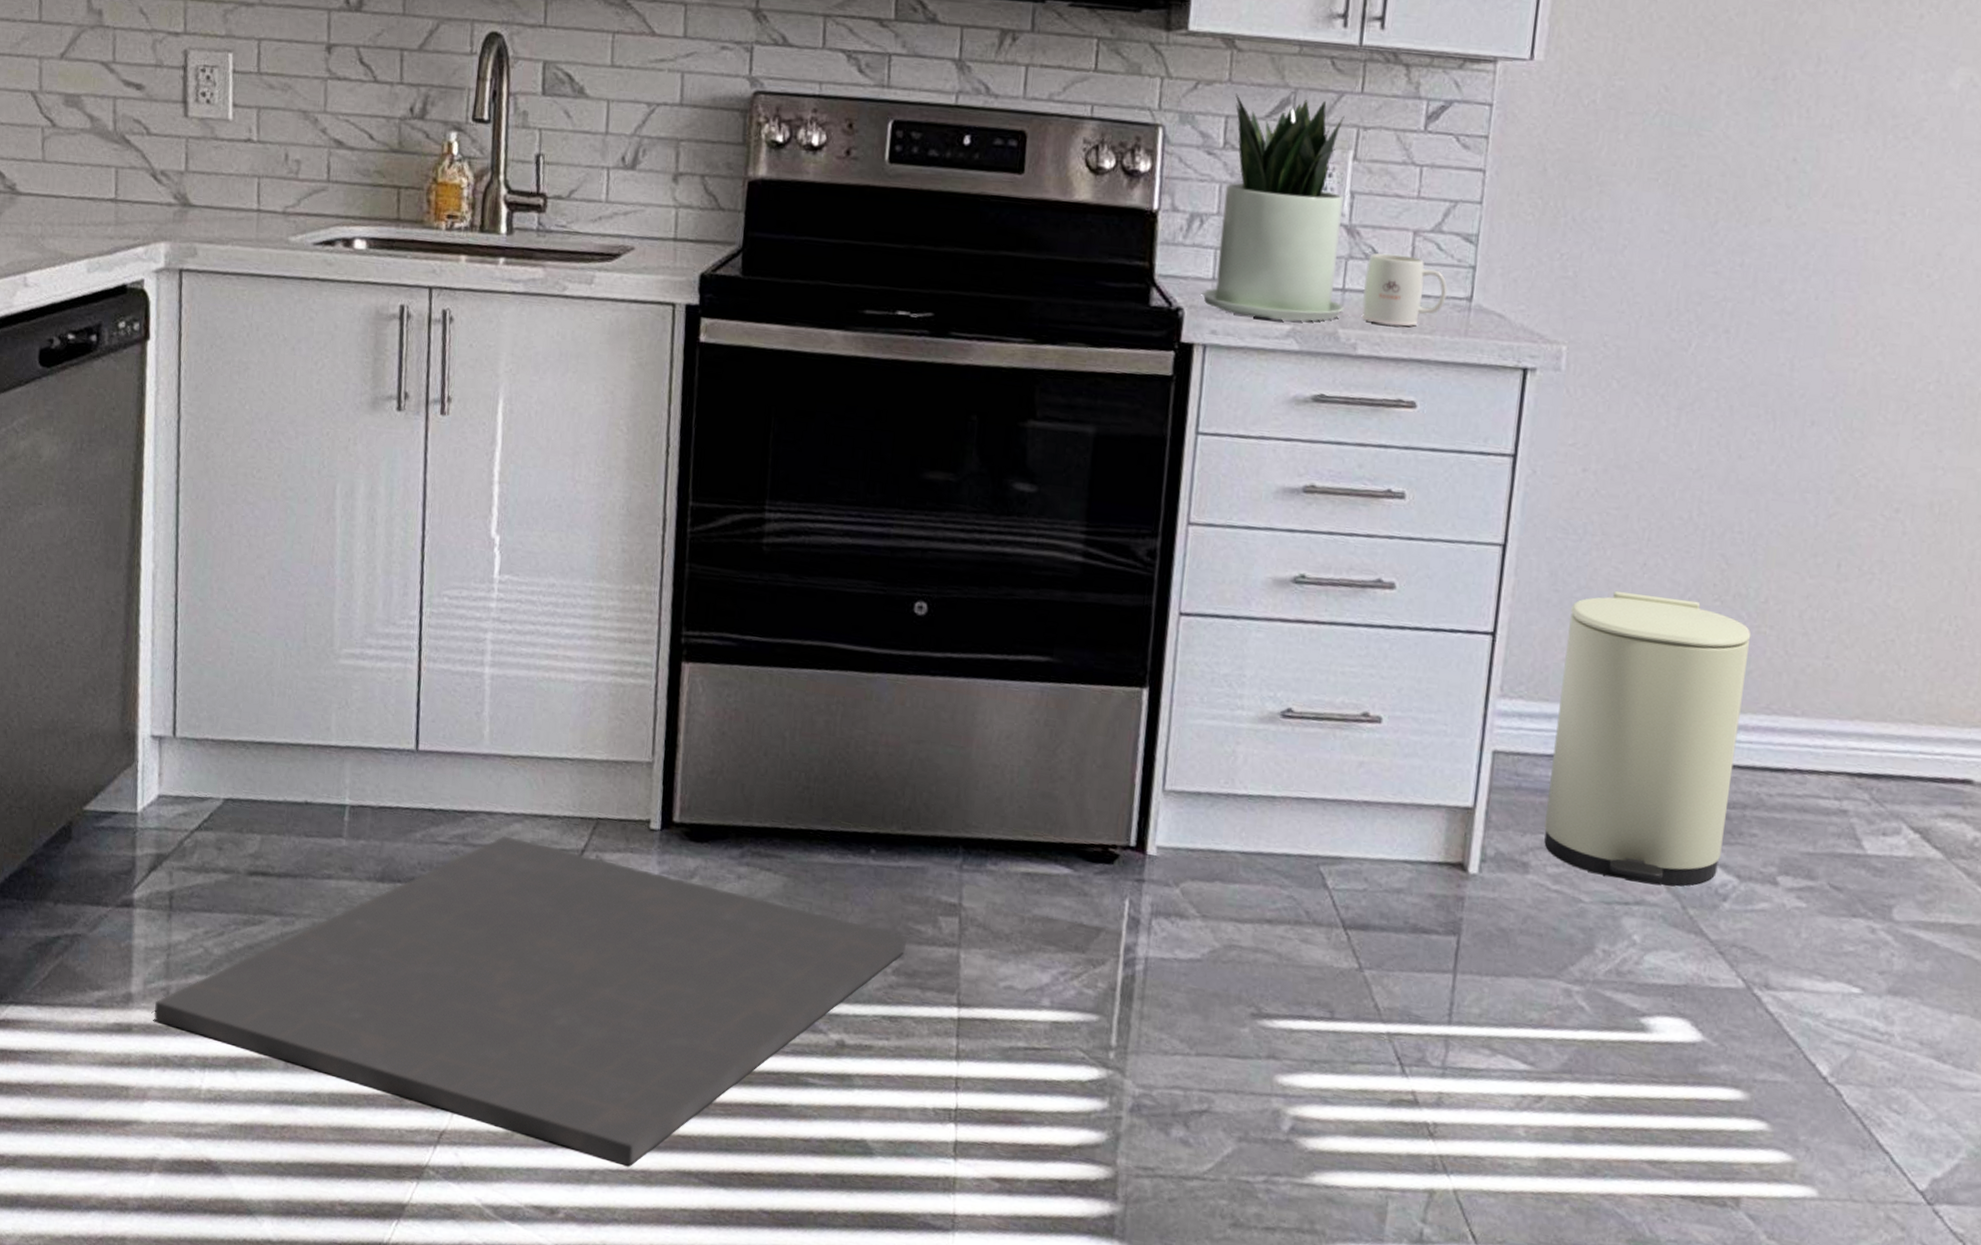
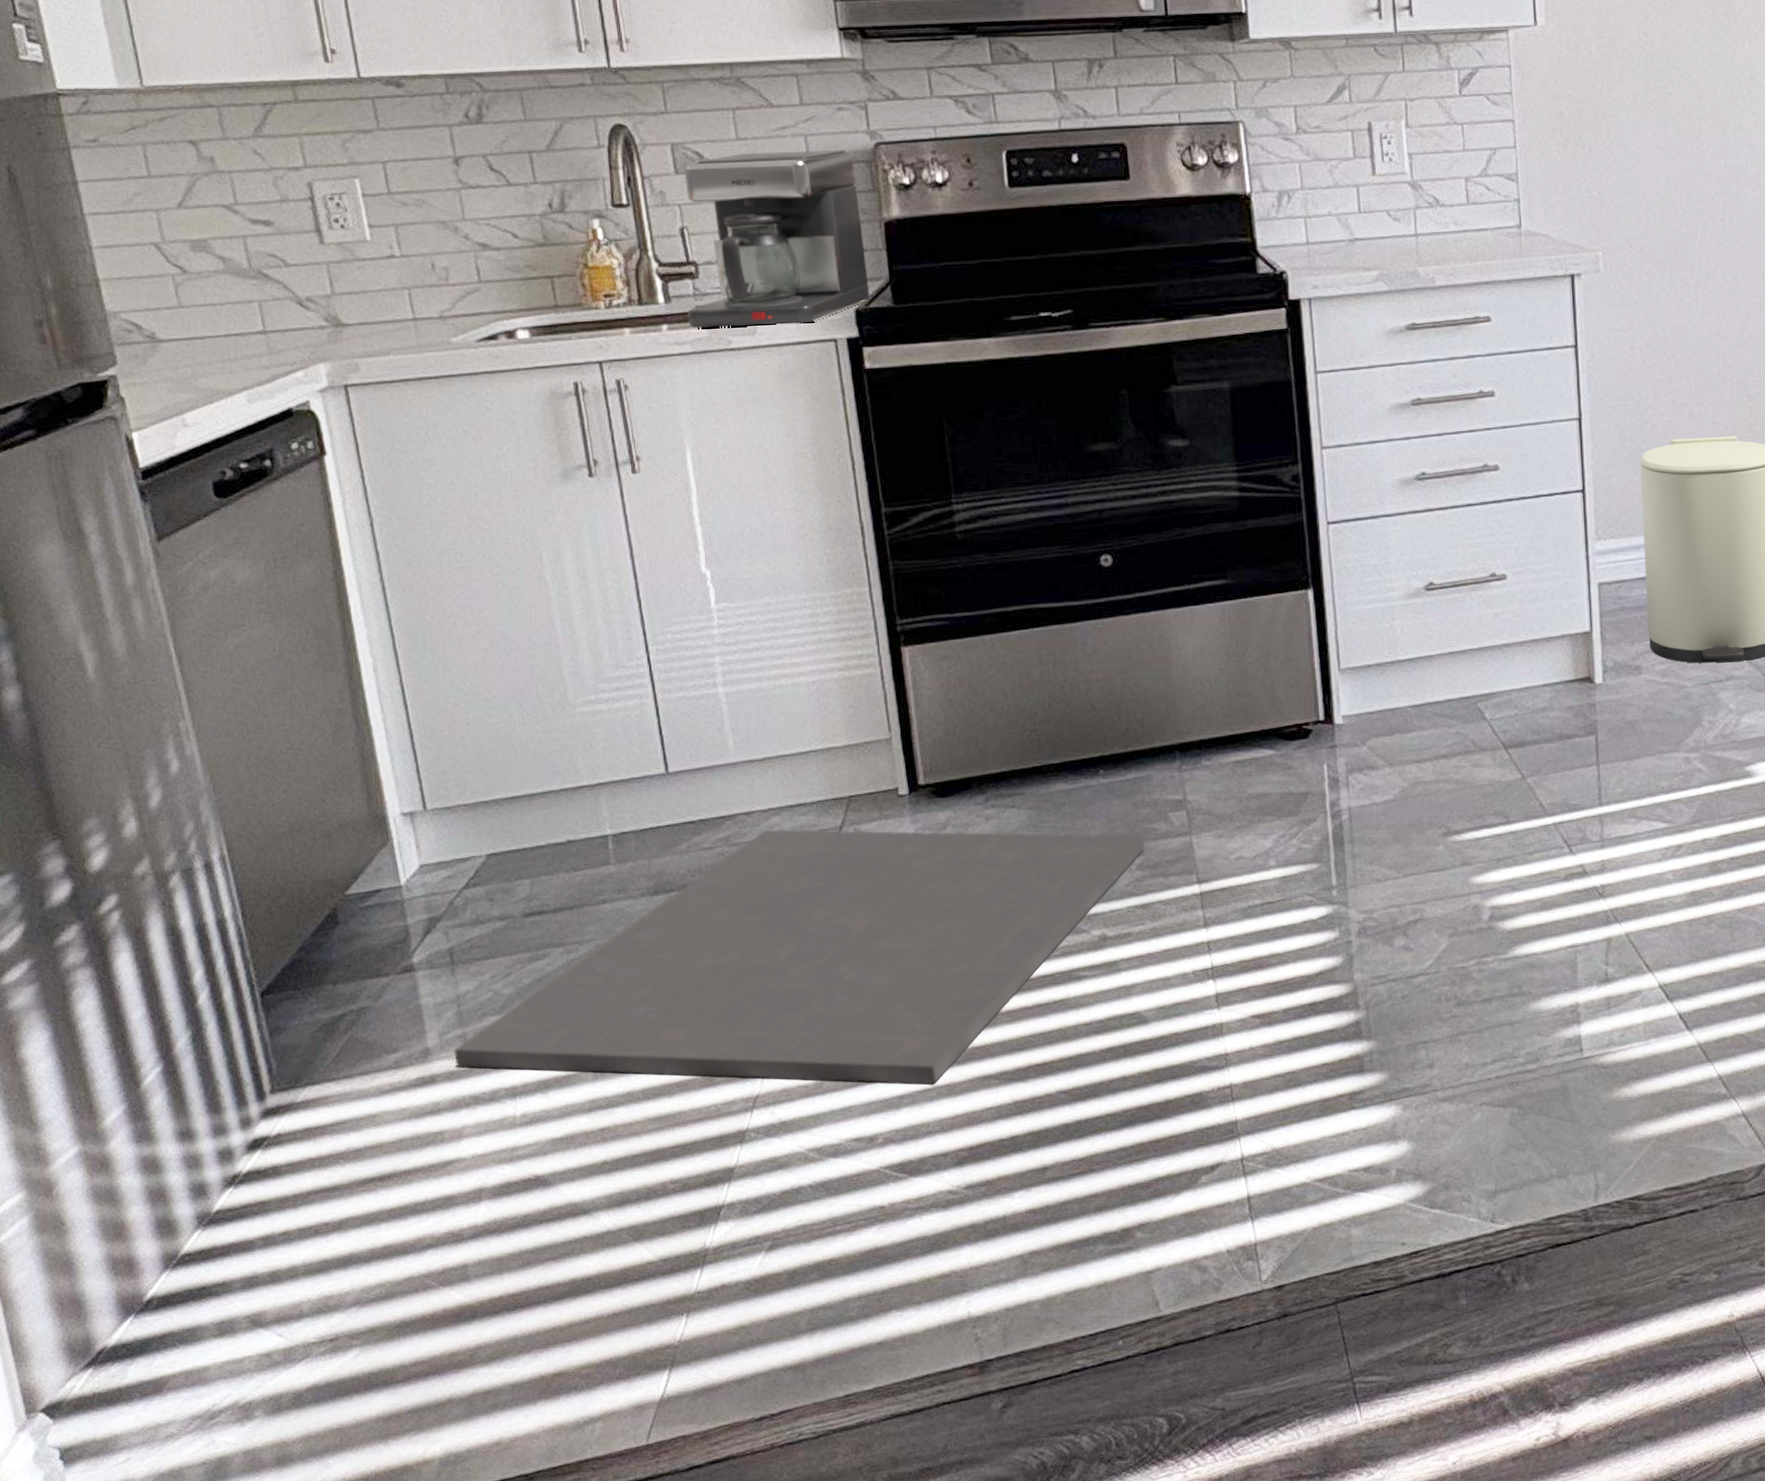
coffee maker: none [527,82,729,281] -> present [684,149,870,328]
planter: present [1201,93,1345,322] -> none [1299,81,1419,269]
mug: present [1362,253,1448,327] -> none [1432,199,1500,258]

